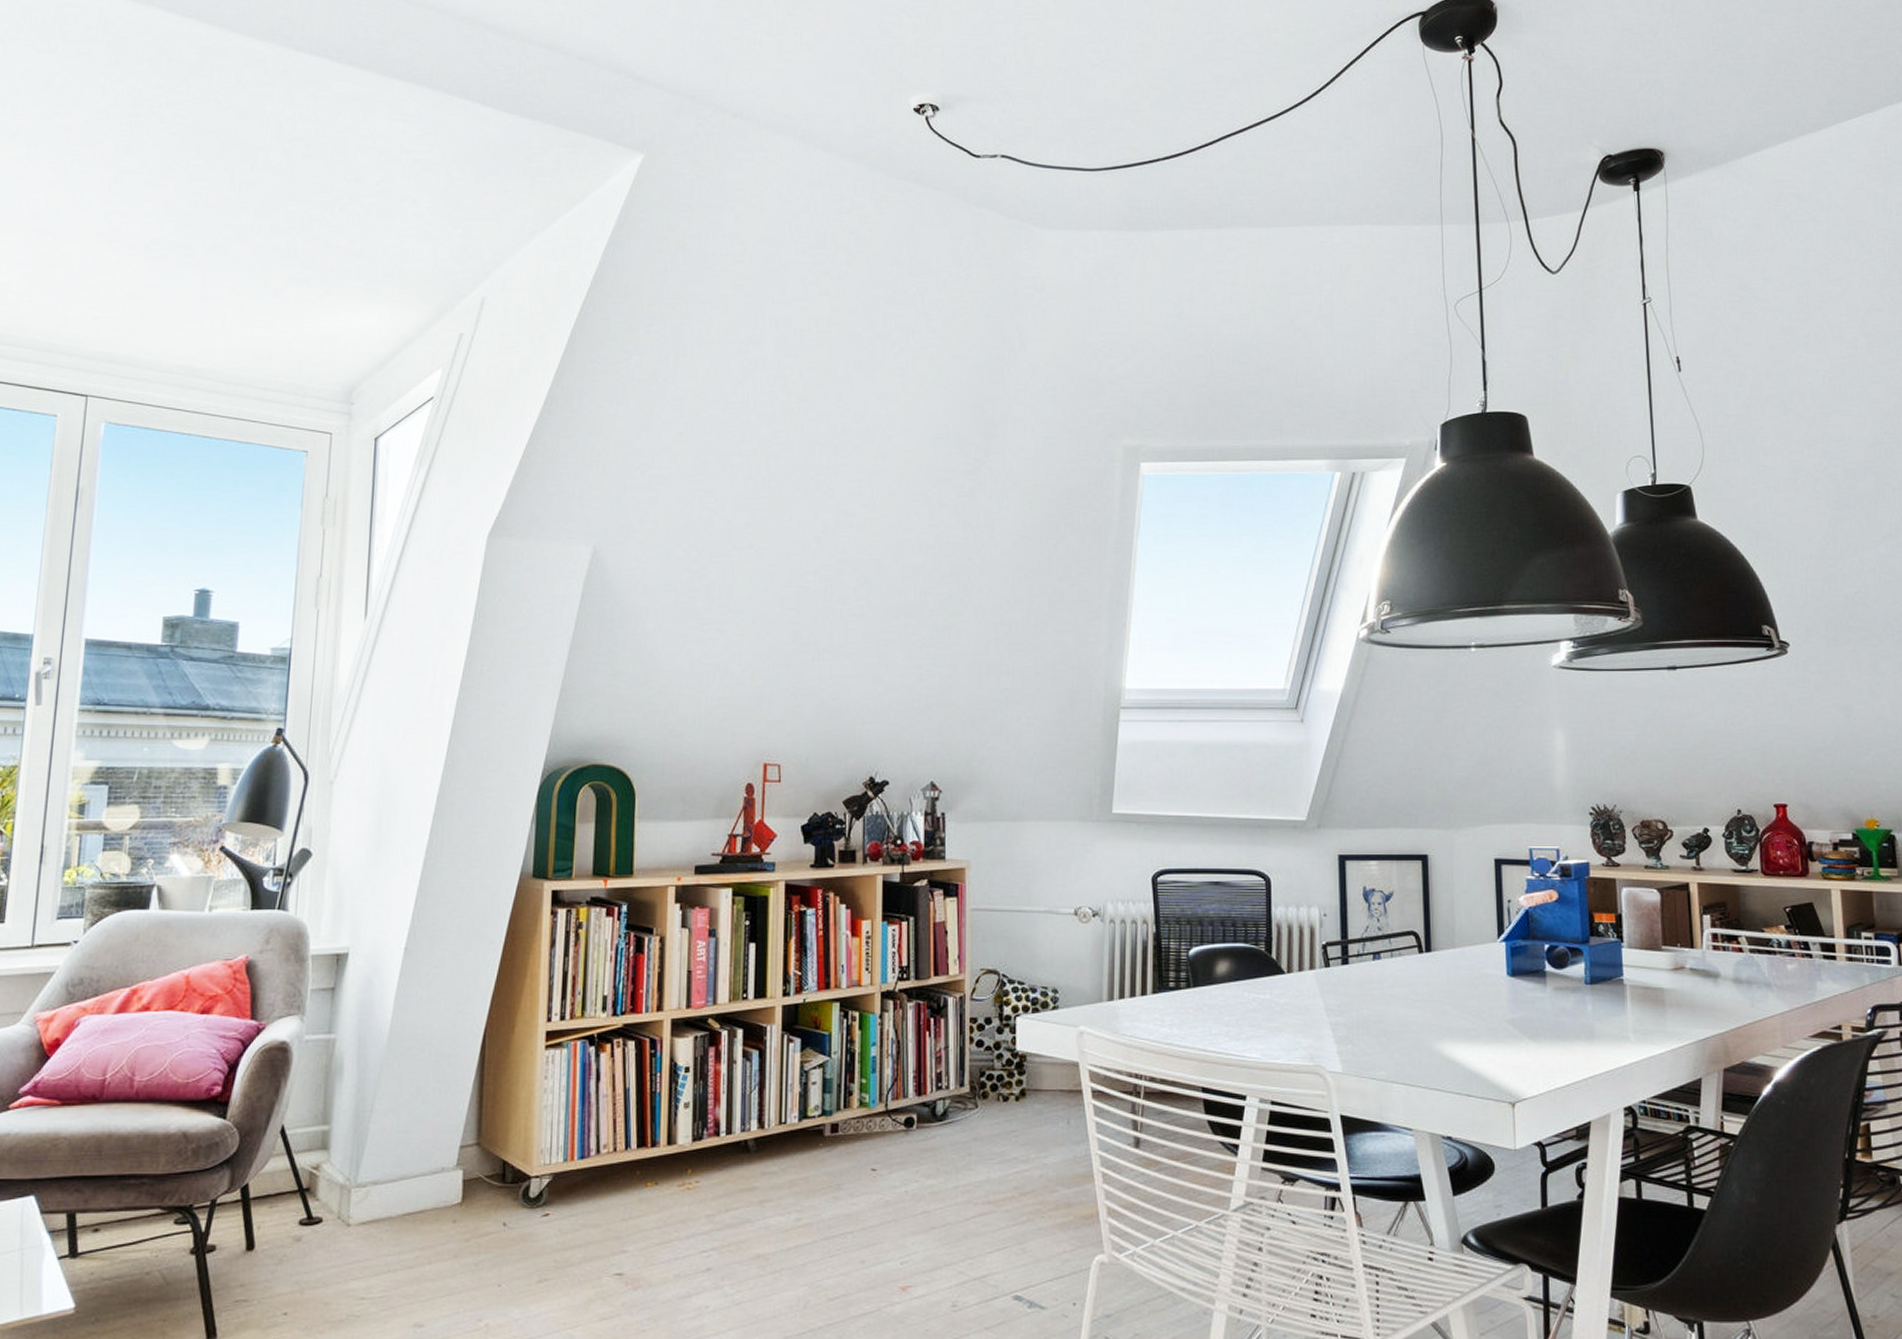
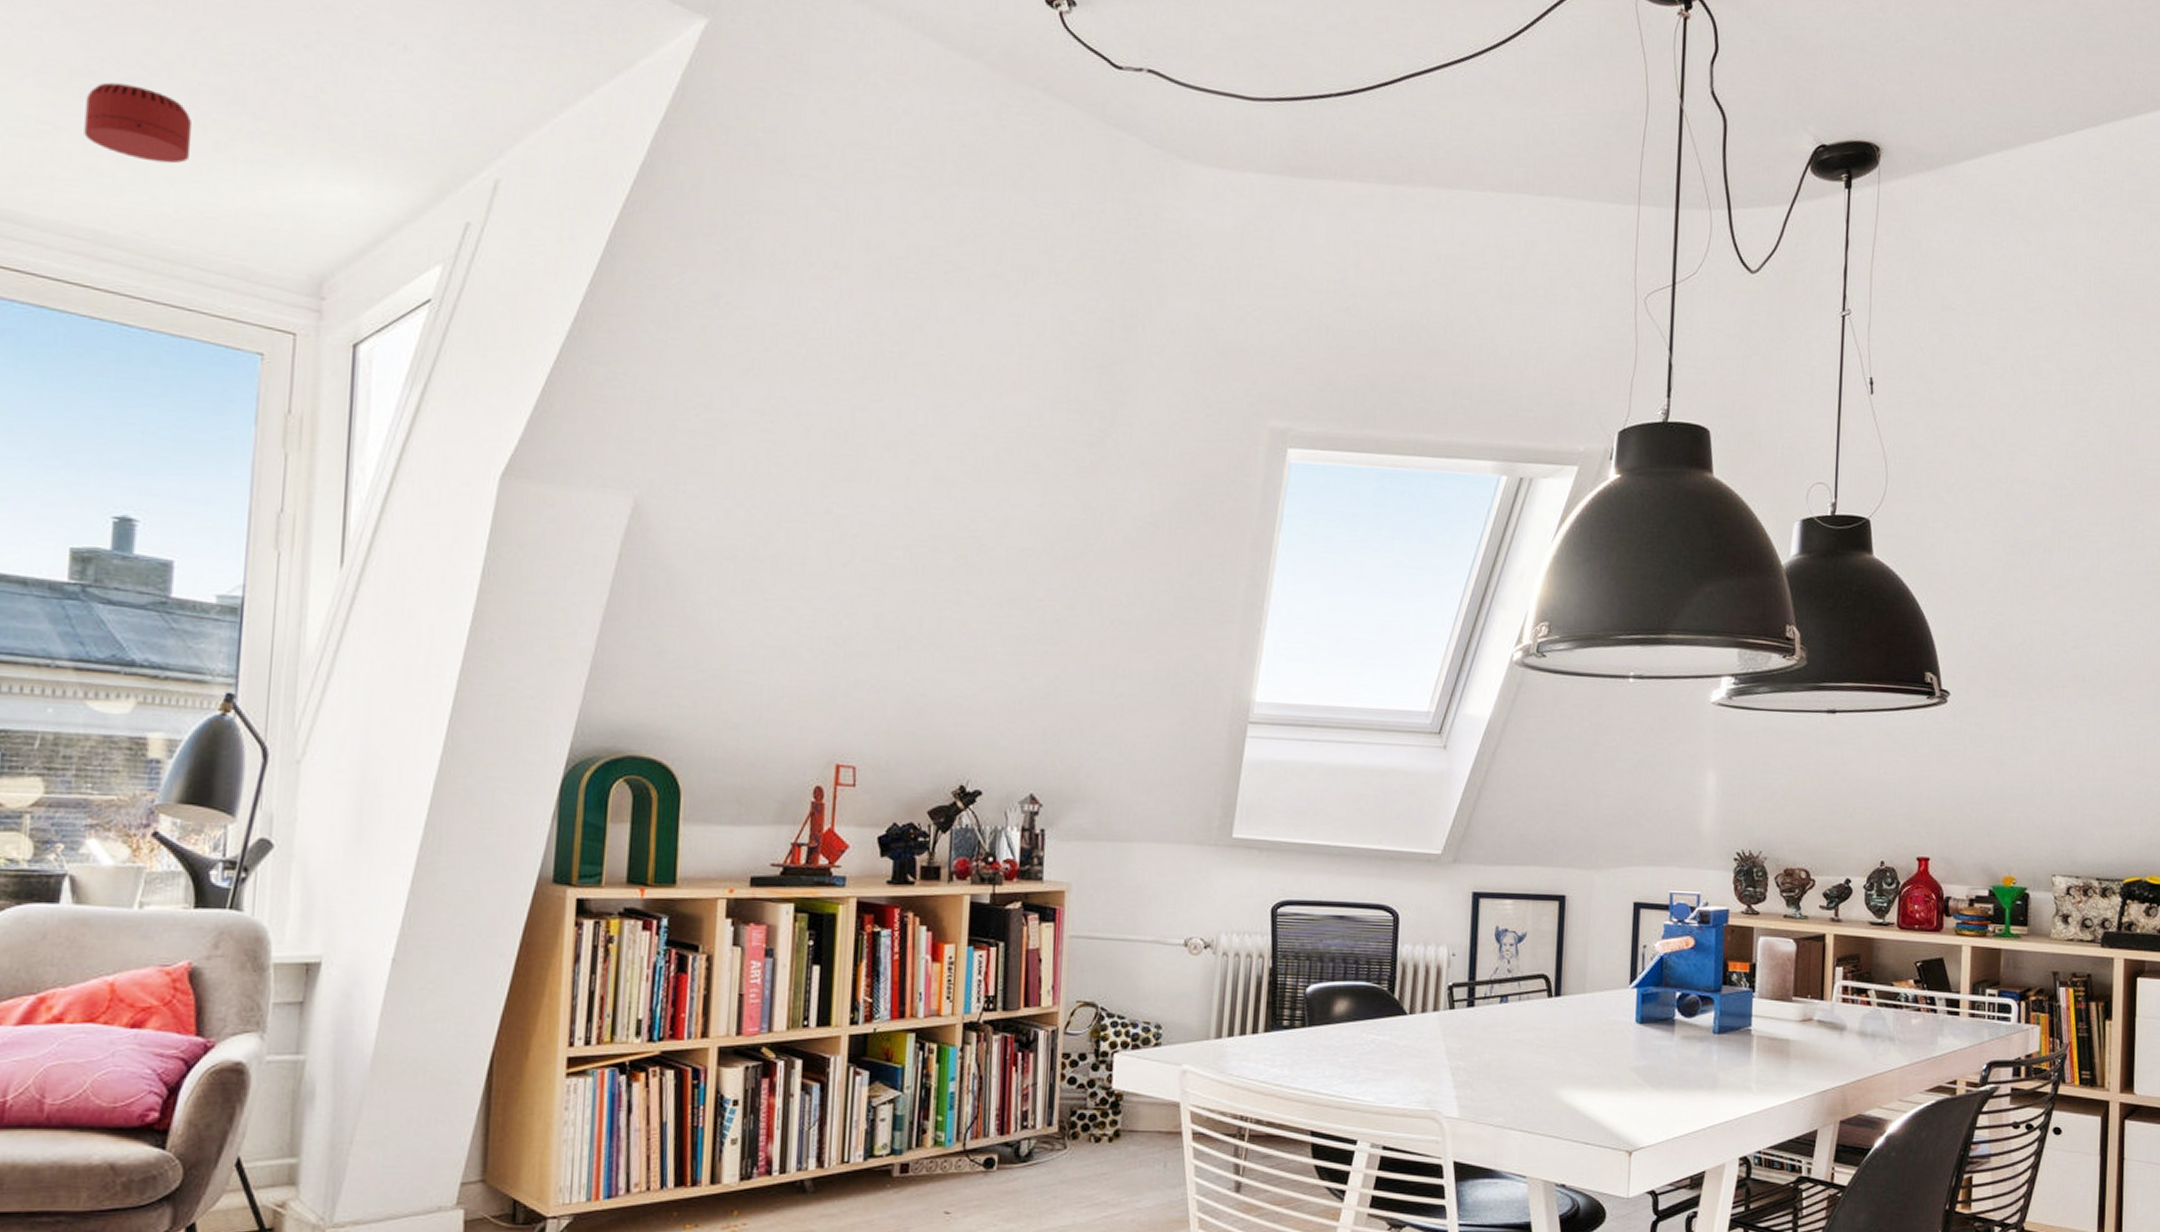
smoke detector: none [179,252,258,309] -> present [84,82,193,164]

